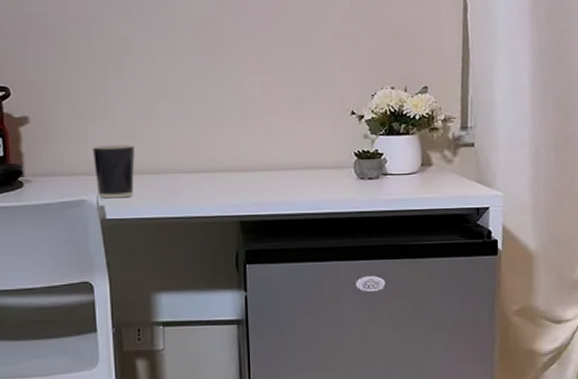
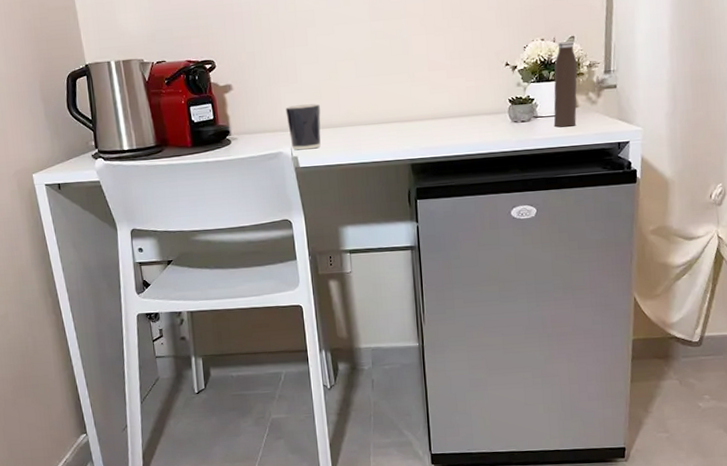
water bottle: none [405,92,431,188] -> present [553,41,578,128]

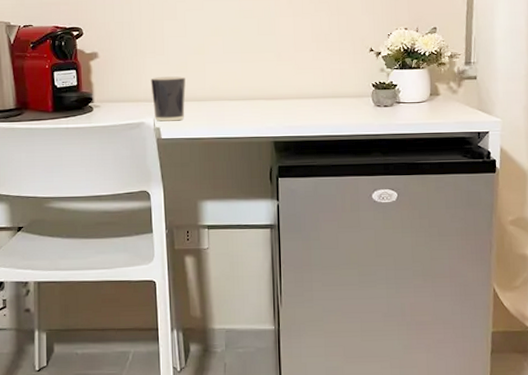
water bottle: present [553,41,578,128] -> none [415,32,439,114]

